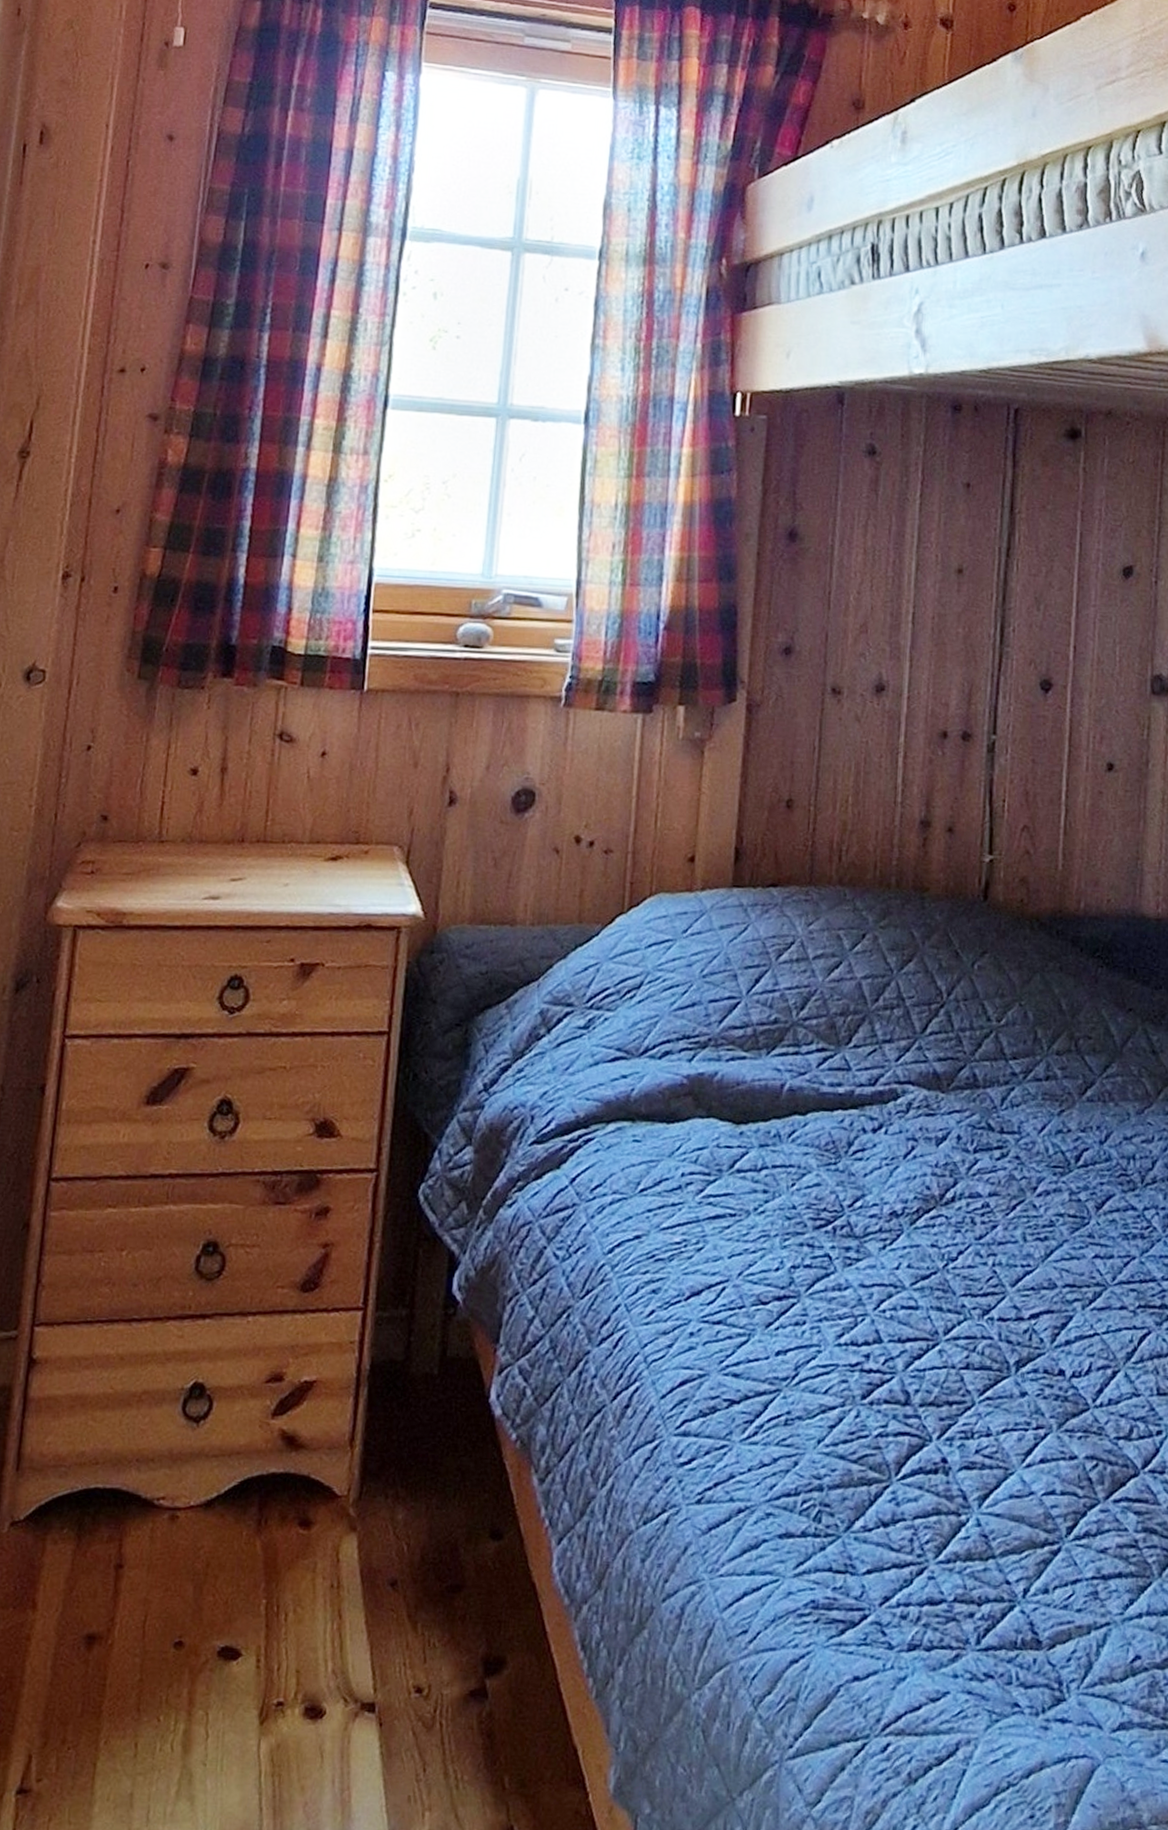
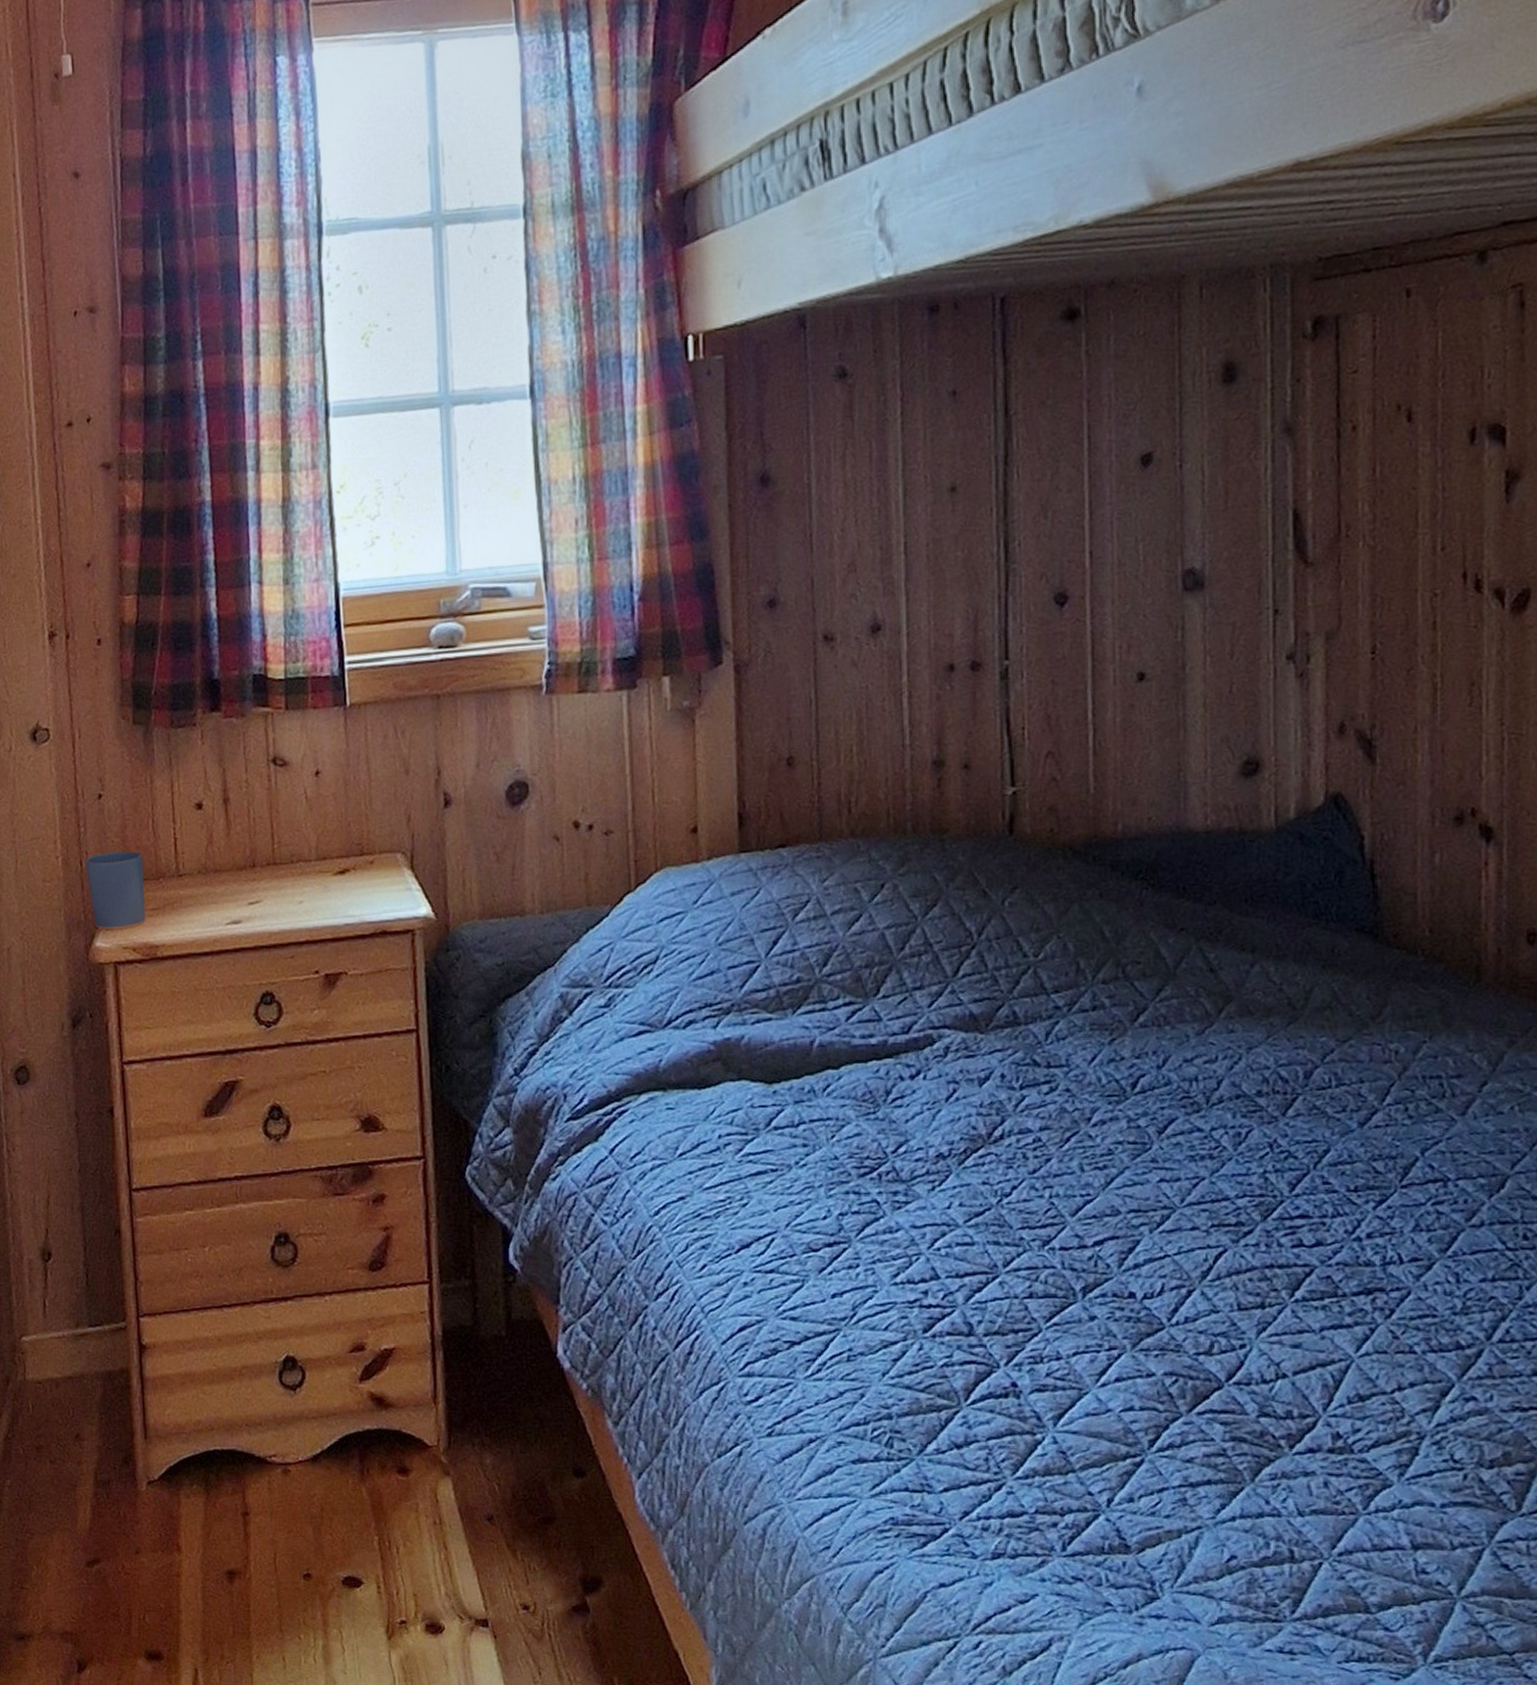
mug: none [59,807,125,892] -> present [84,851,146,931]

